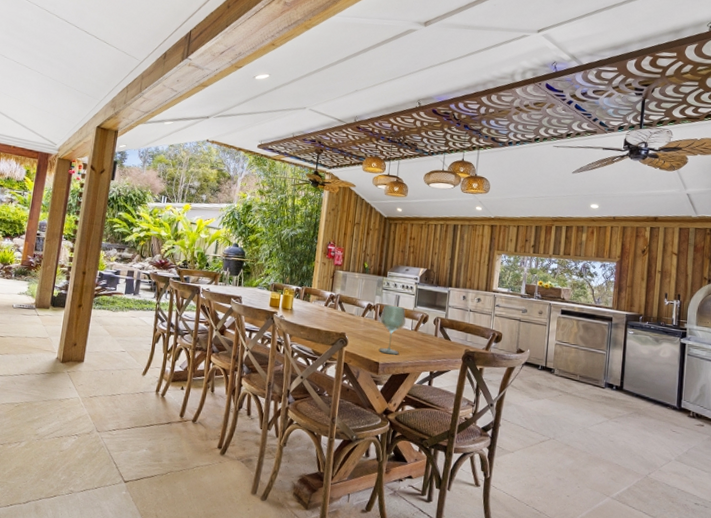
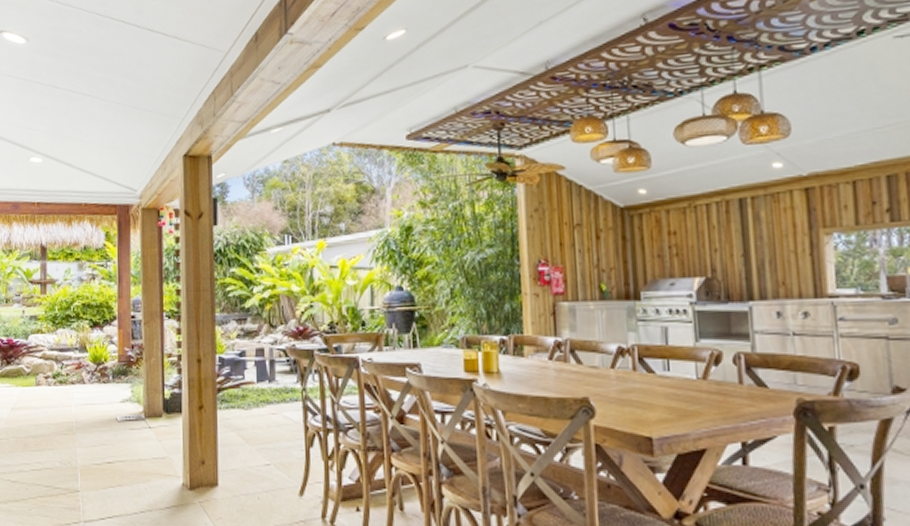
wine glass: present [378,304,406,355] -> none [640,343,686,422]

